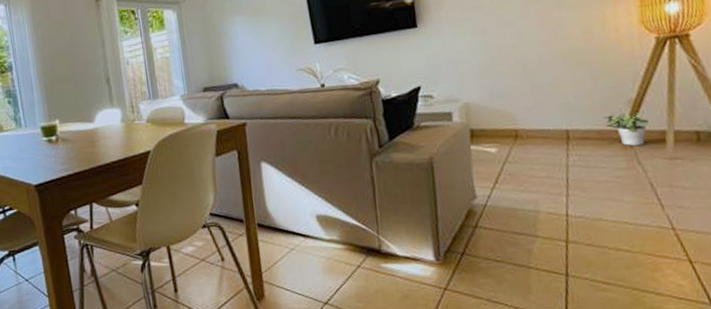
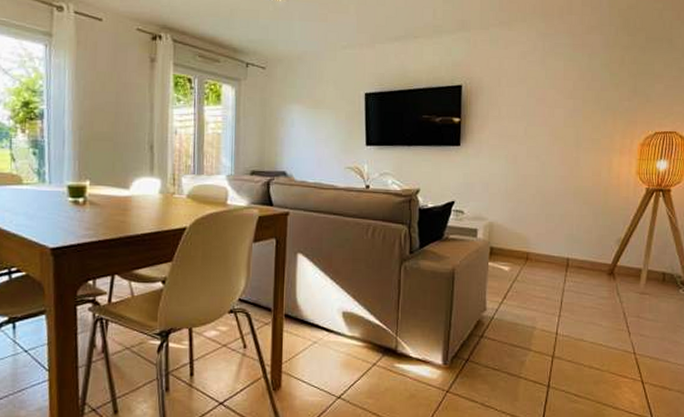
potted plant: present [603,112,650,146] -> none [597,248,631,279]

